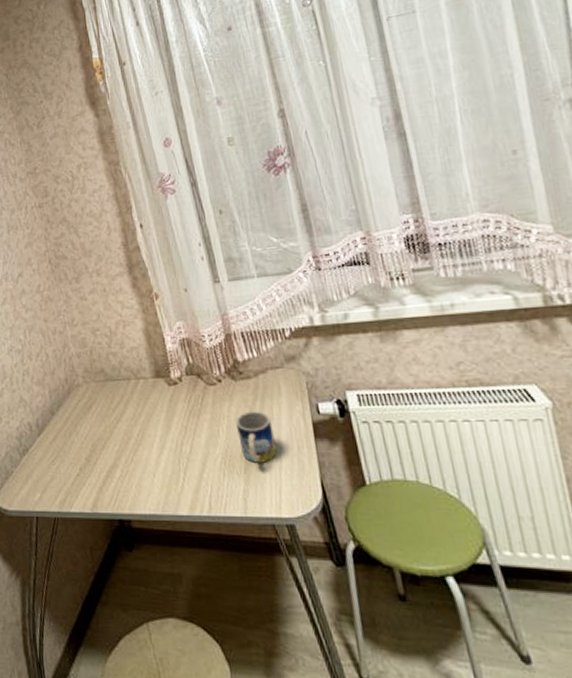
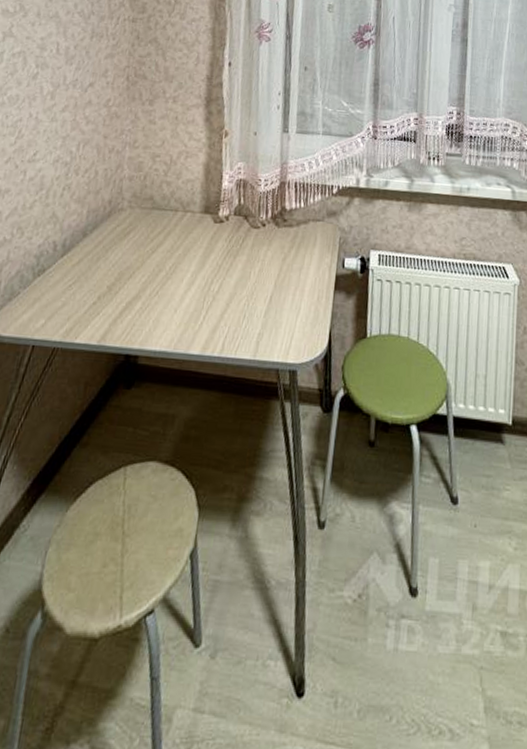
mug: present [235,411,277,463] -> none [266,258,301,309]

